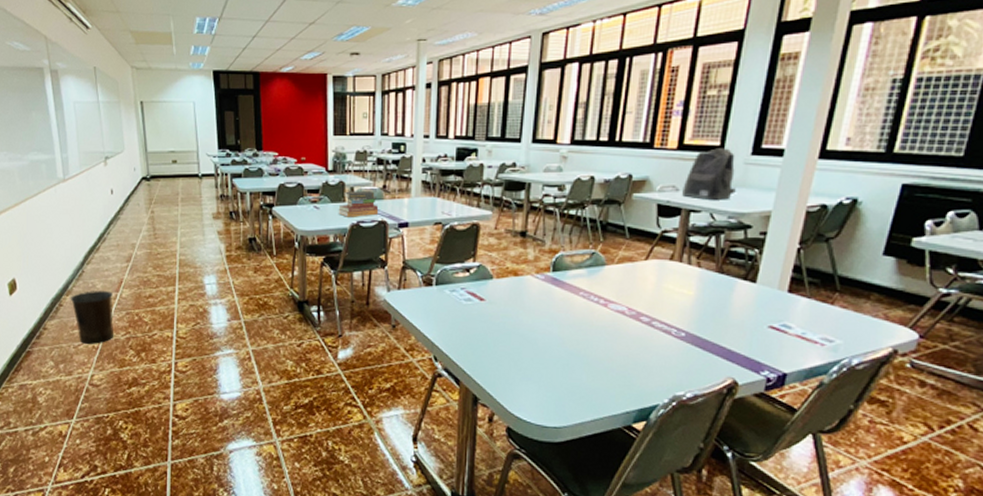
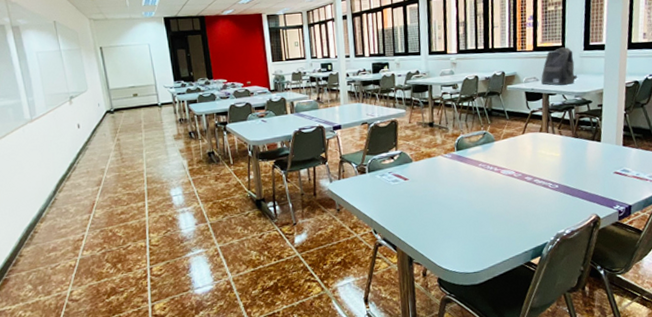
waste bin: present [70,291,114,344] -> none [44,213,90,264]
books: present [338,190,379,217] -> none [282,102,316,126]

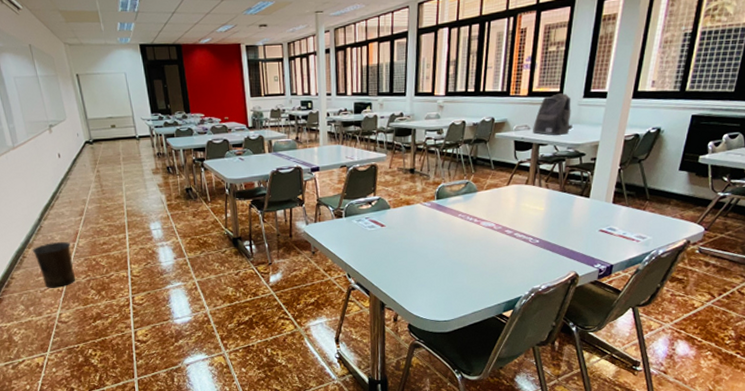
waste bin: none [44,213,90,264] -> present [32,242,76,288]

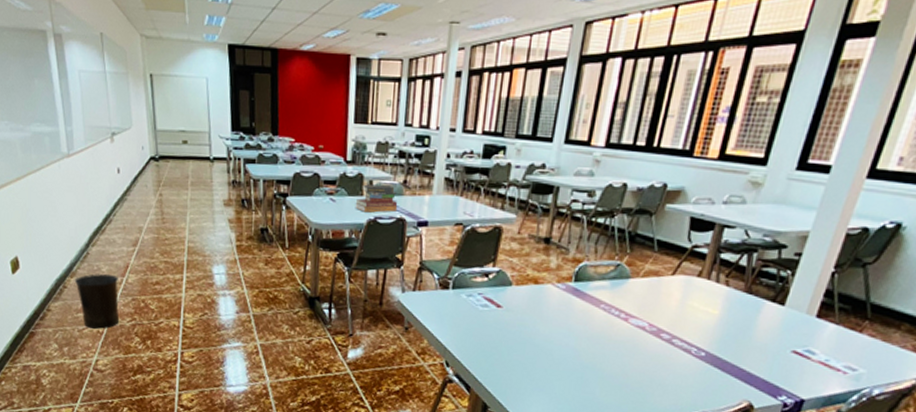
books: none [260,142,294,166] -> present [355,184,398,213]
backpack: present [533,93,572,135] -> none [718,160,779,217]

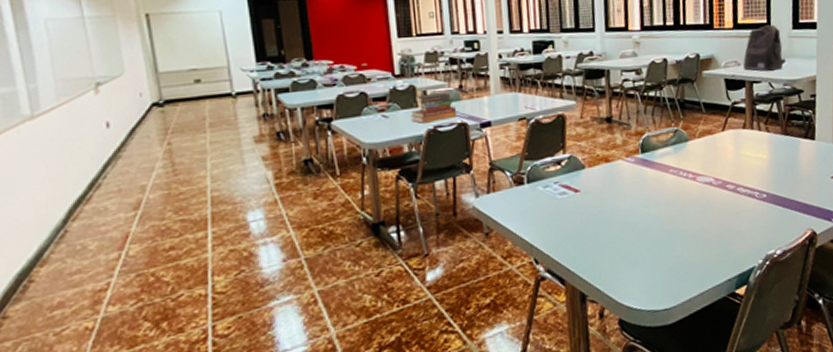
waste bin: present [74,274,120,329] -> none [46,251,119,327]
backpack: none [718,160,779,217] -> present [743,24,786,71]

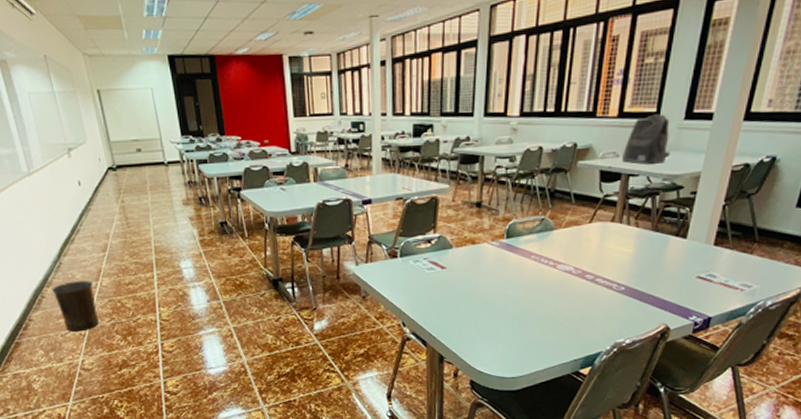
waste bin: none [46,251,119,327] -> present [51,281,100,332]
books: present [410,92,457,123] -> none [304,169,343,197]

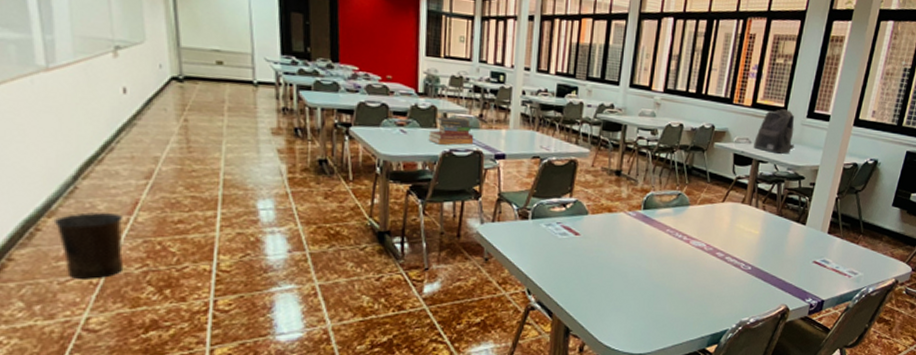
books: none [304,169,343,197] -> present [428,116,474,146]

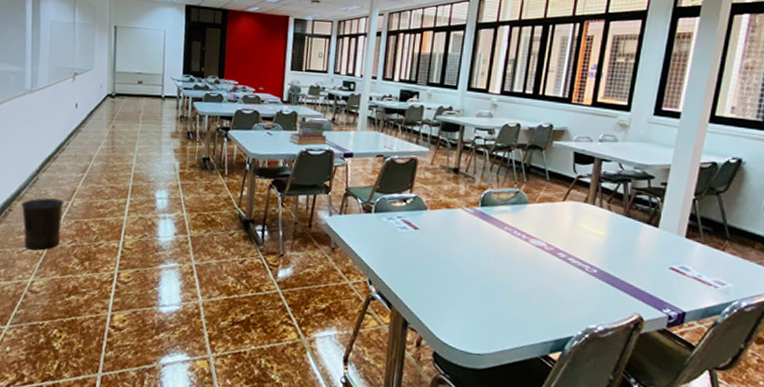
backpack: present [754,109,795,154] -> none [596,107,641,153]

